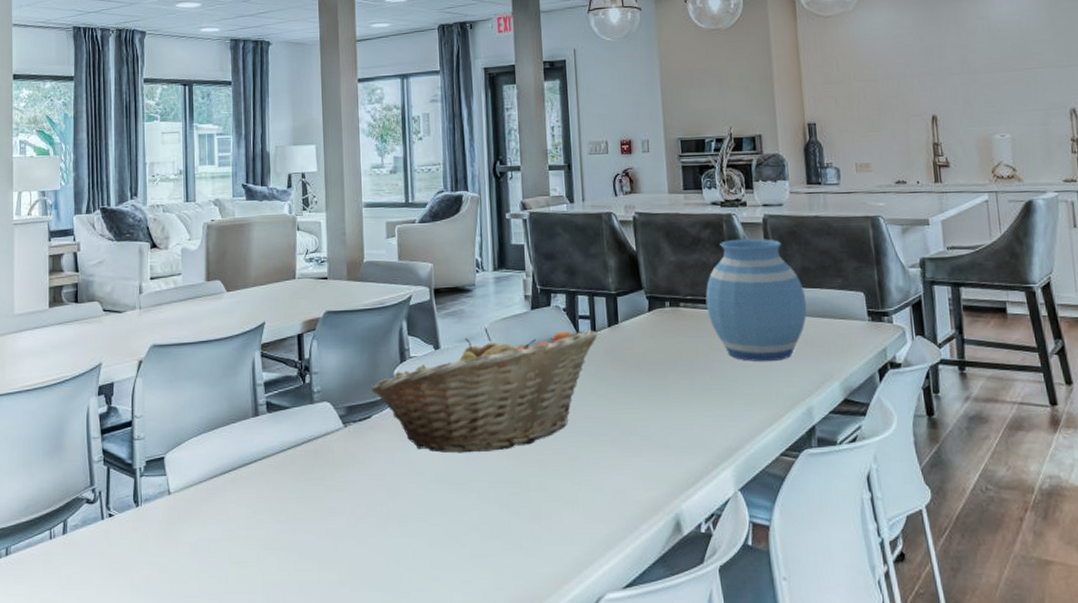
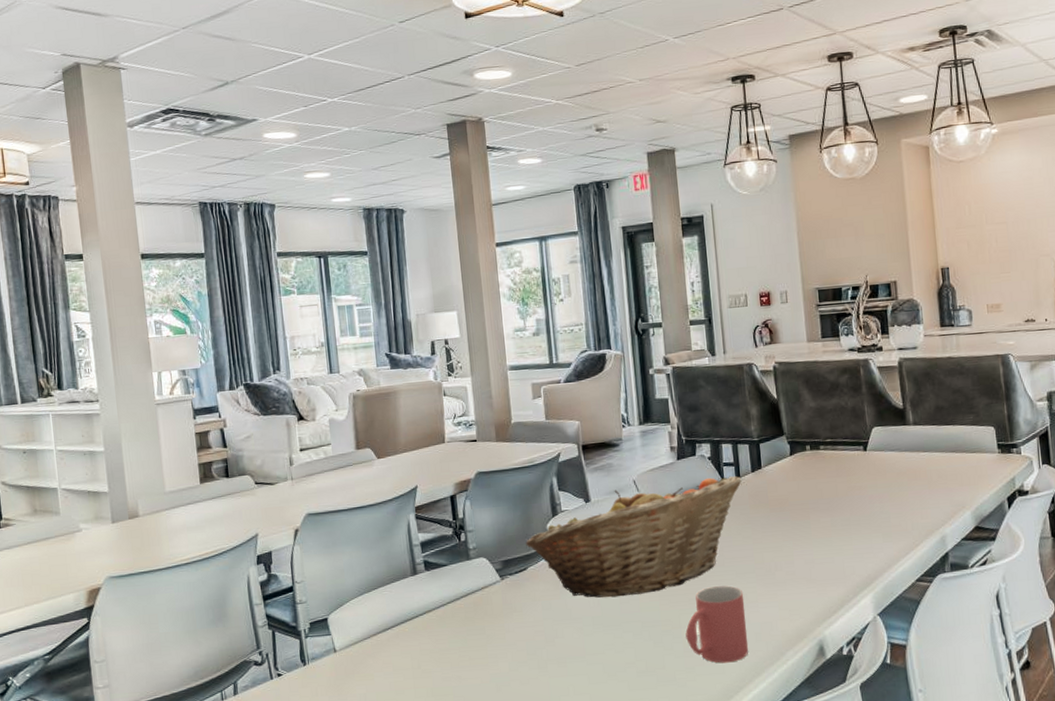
mug: none [534,448,601,533] -> present [685,586,749,663]
vase: present [705,238,807,362] -> none [844,381,941,497]

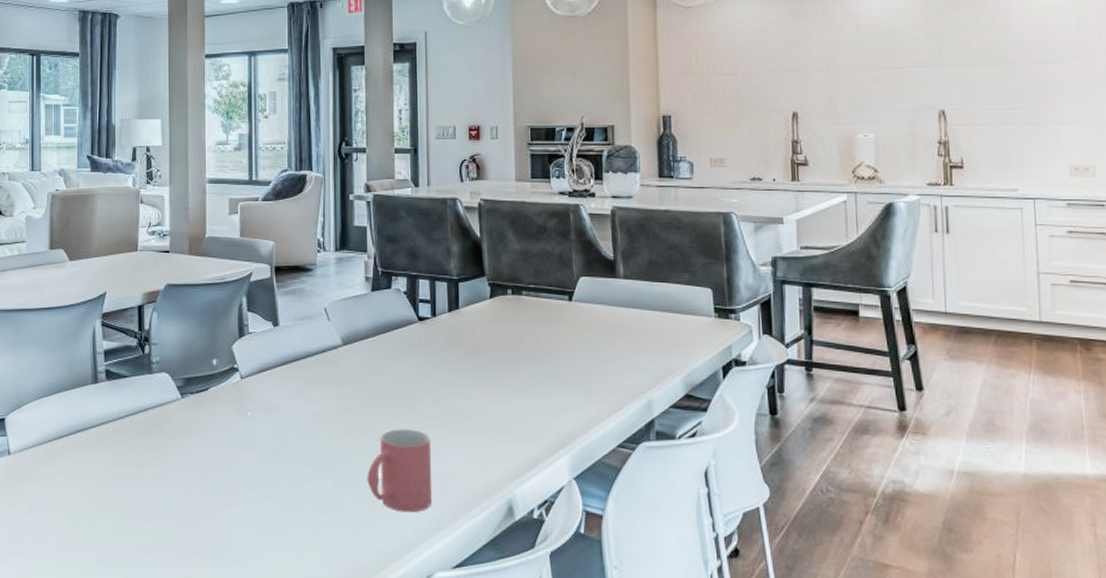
fruit basket: present [526,476,742,598] -> none [210,313,437,429]

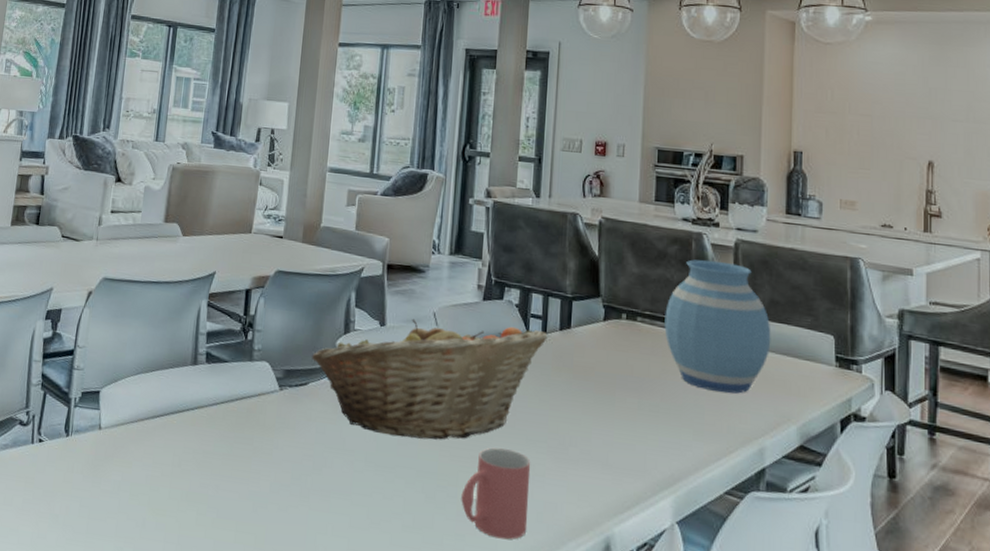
fruit basket: none [210,313,437,429] -> present [312,318,548,440]
vase: none [548,229,652,354] -> present [664,259,771,394]

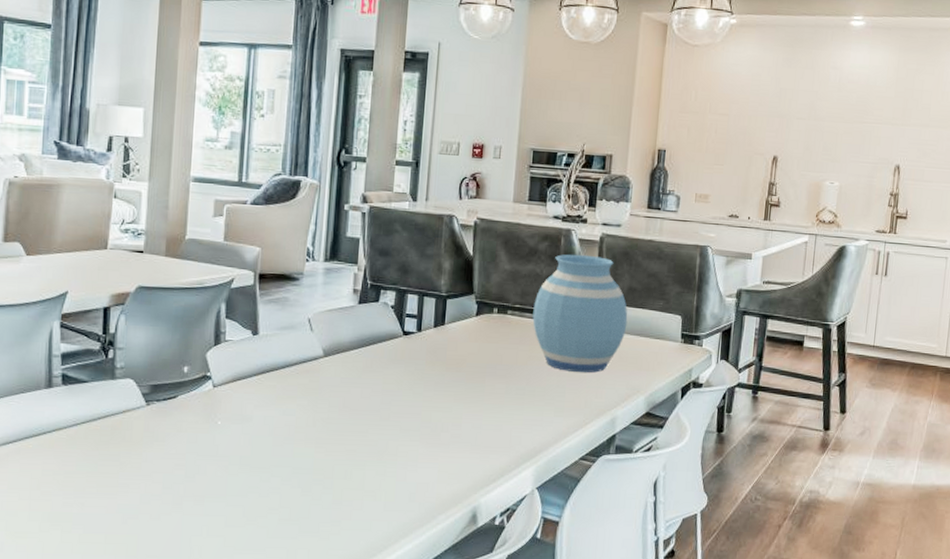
fruit basket: present [312,318,548,440] -> none [180,325,422,439]
mug: present [461,447,530,540] -> none [337,440,404,520]

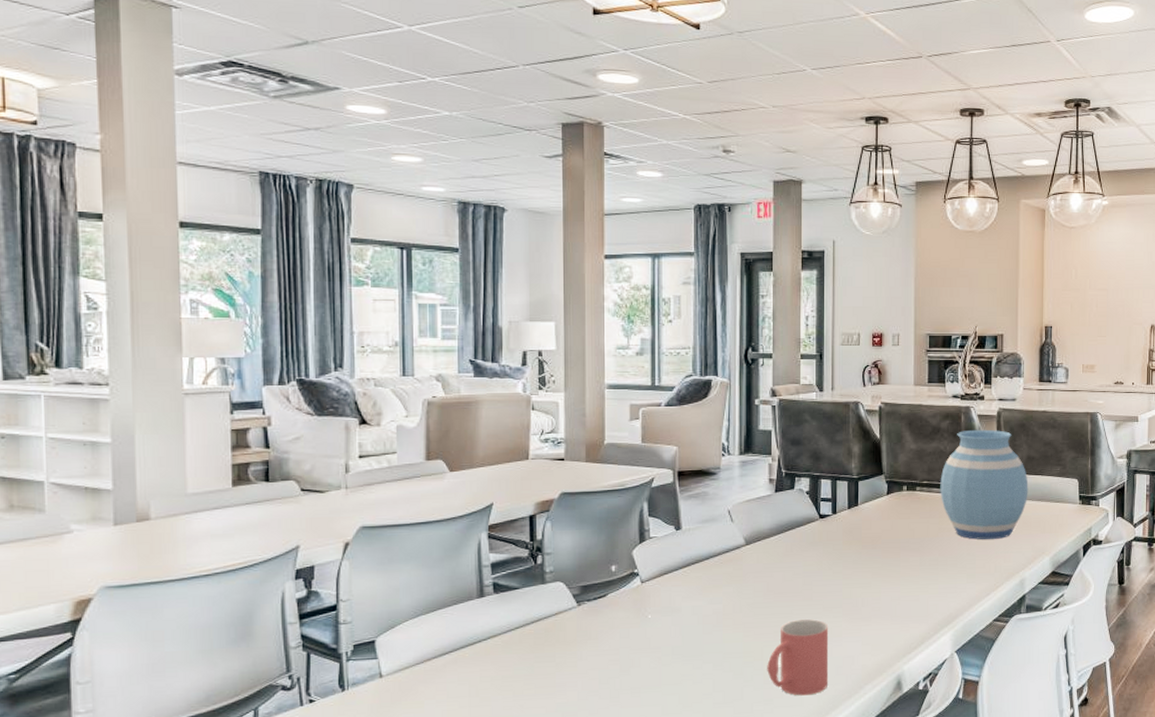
mug: none [337,440,404,520] -> present [767,619,829,696]

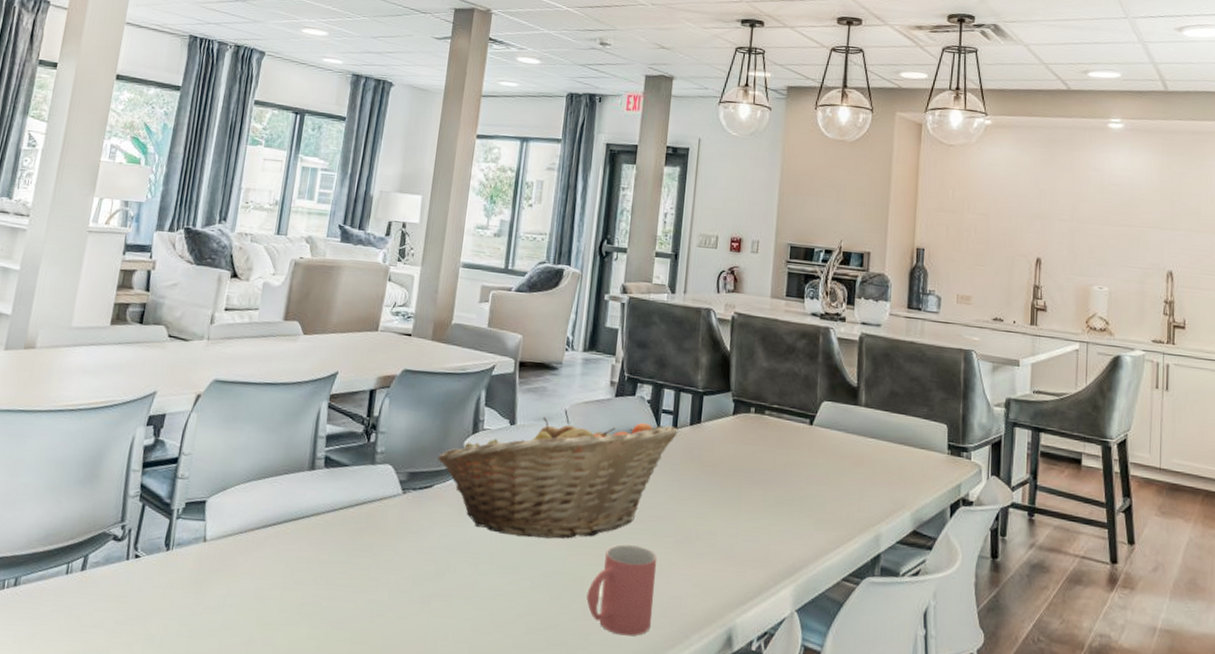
fruit basket: none [608,511,837,628] -> present [437,416,678,539]
vase: present [940,429,1029,540] -> none [791,353,890,483]

